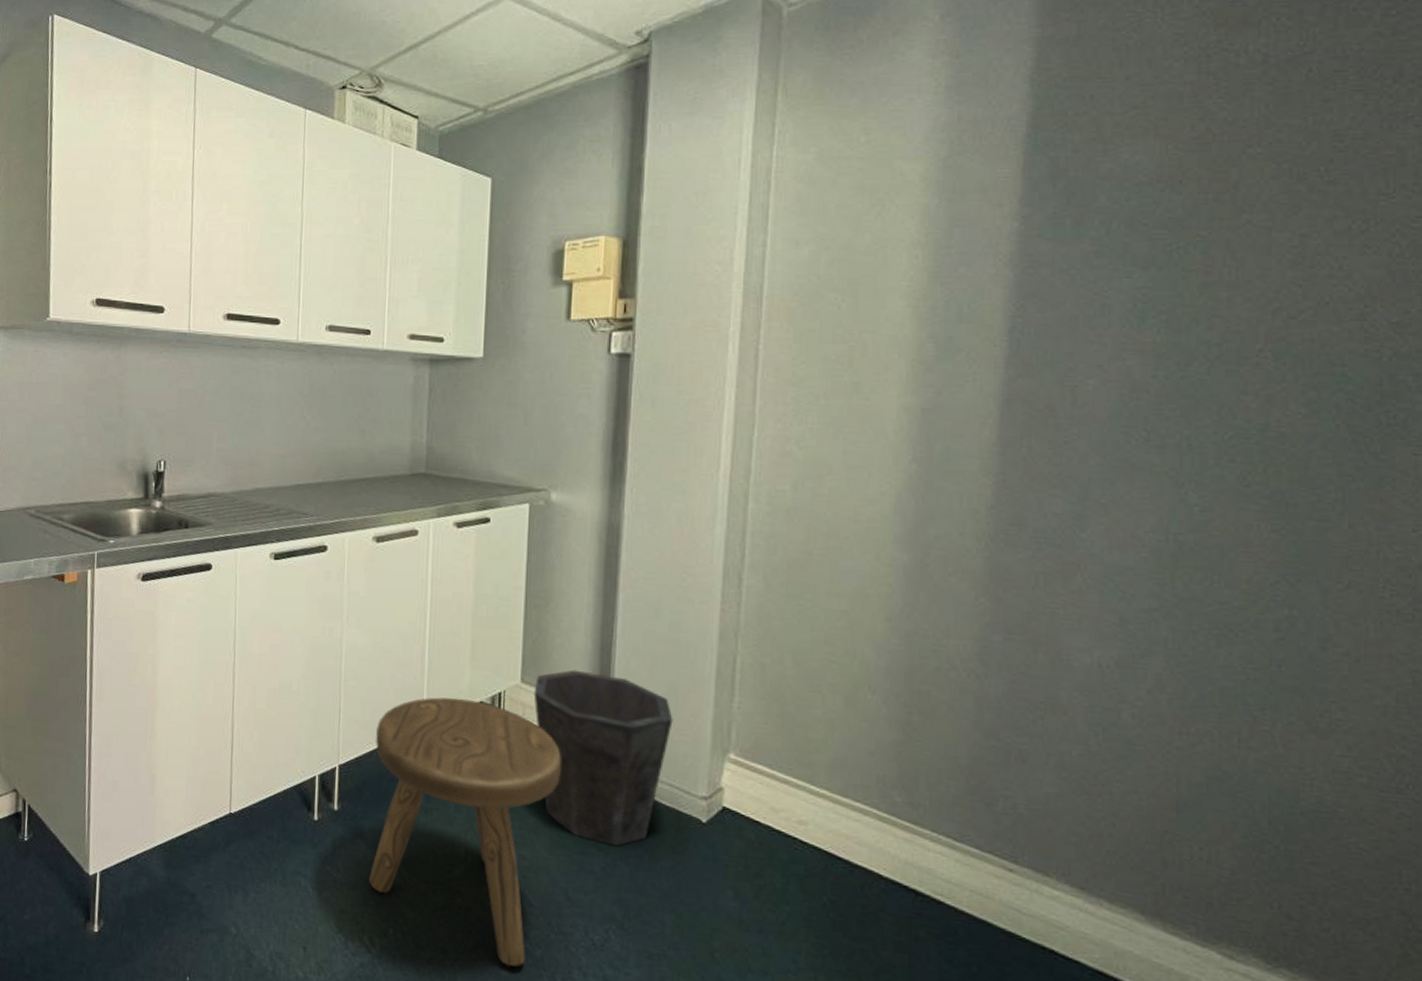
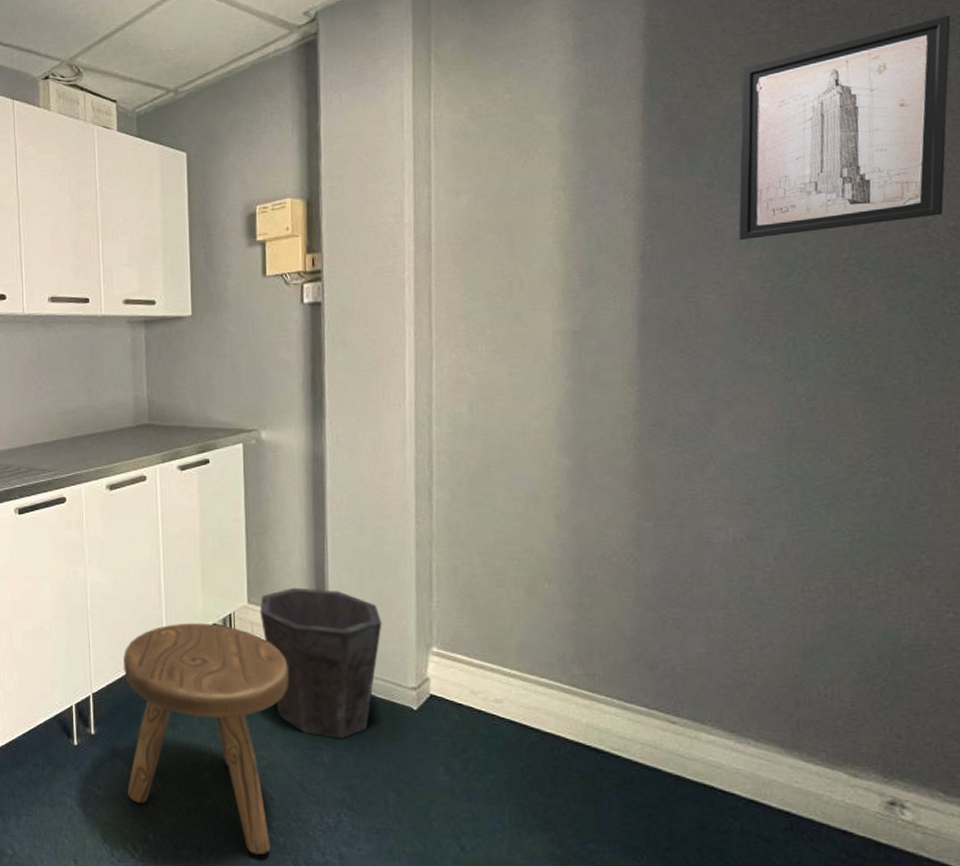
wall art: none [1130,76,1409,319] -> present [738,15,951,240]

